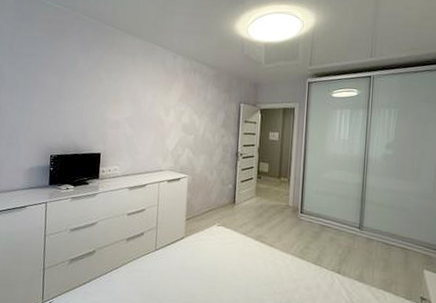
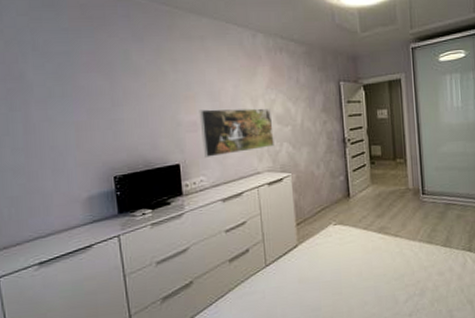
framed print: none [120,112,180,152] -> present [199,108,274,157]

